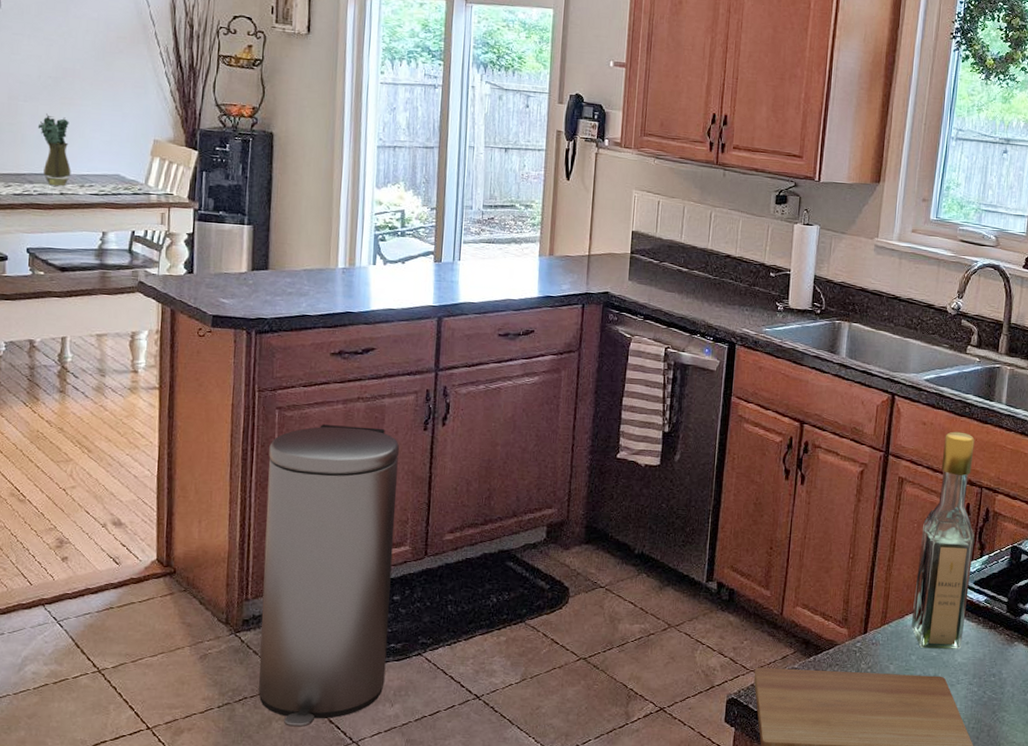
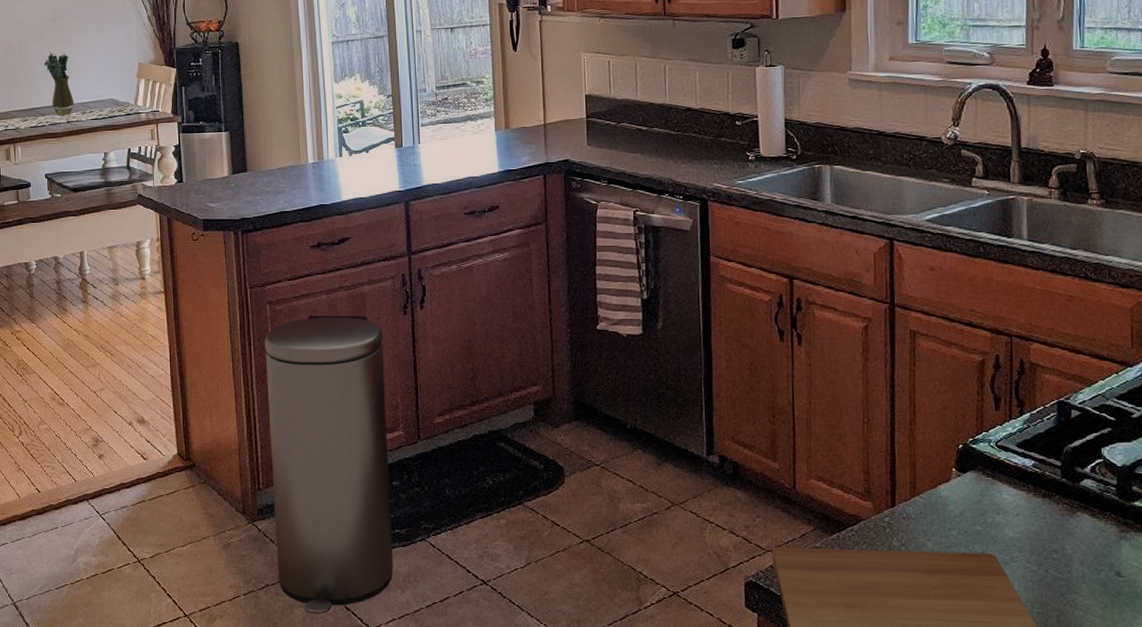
bottle: present [911,431,975,649] -> none [945,275,1011,522]

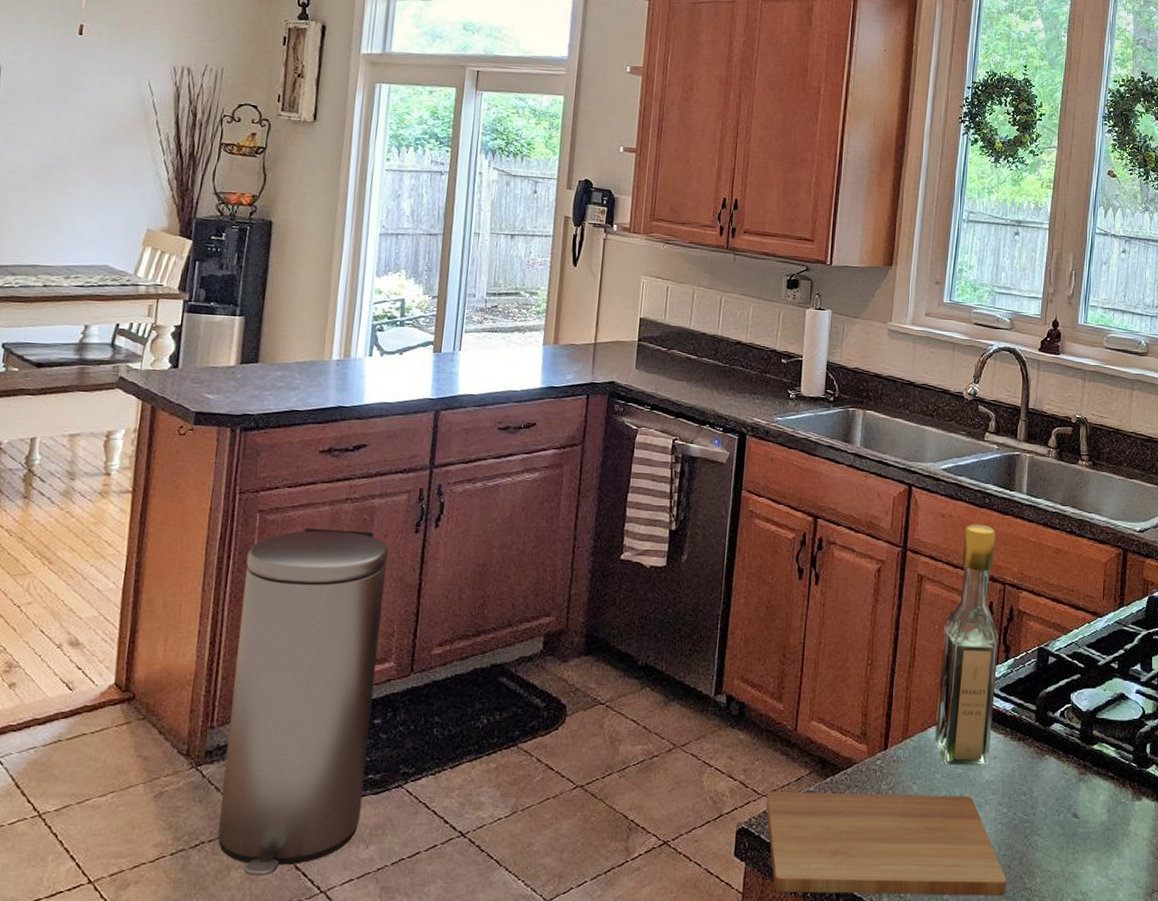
vase: present [44,51,74,116] -> none [25,203,60,278]
bottle: none [945,275,1011,522] -> present [934,524,999,765]

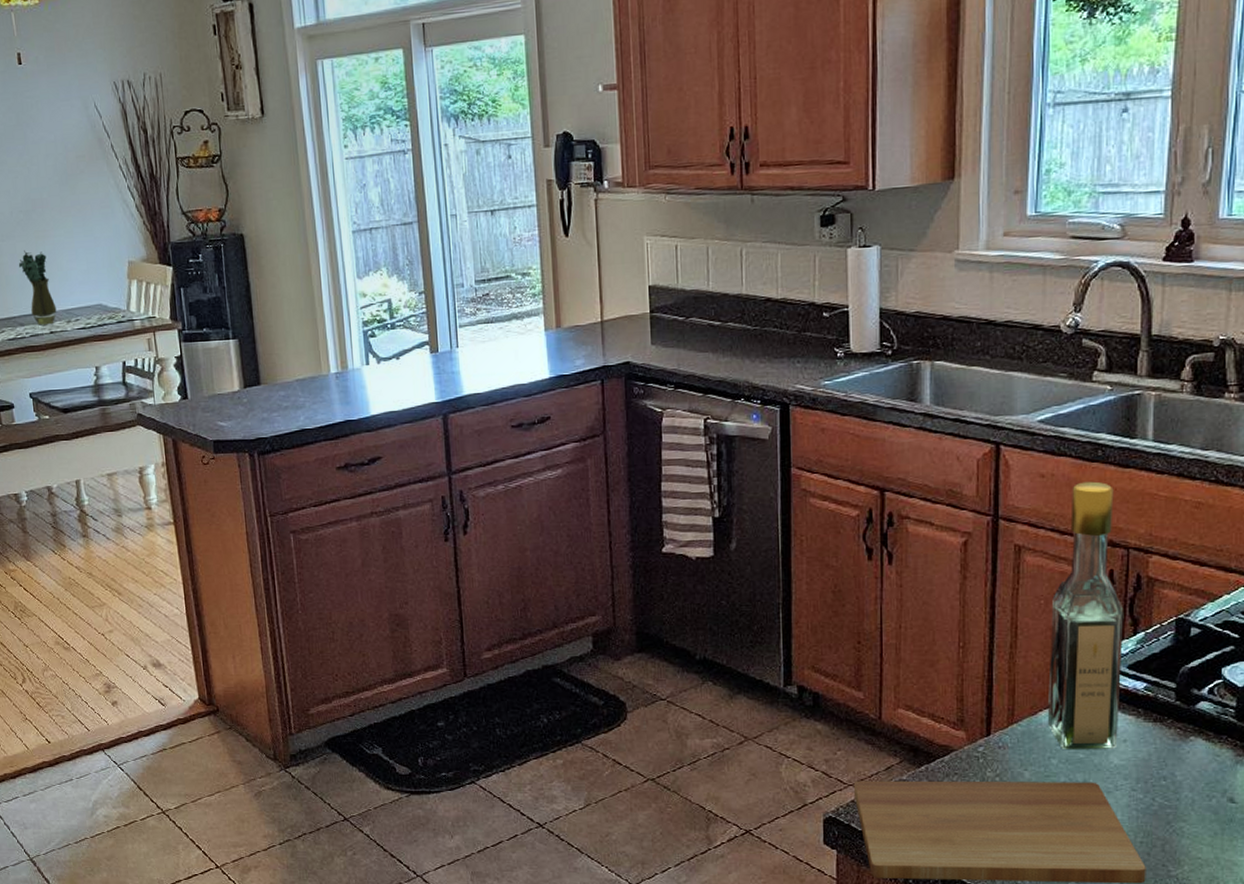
vase: none [25,203,60,278] -> present [18,250,57,326]
pedal bin: present [218,528,389,875] -> none [289,543,441,862]

